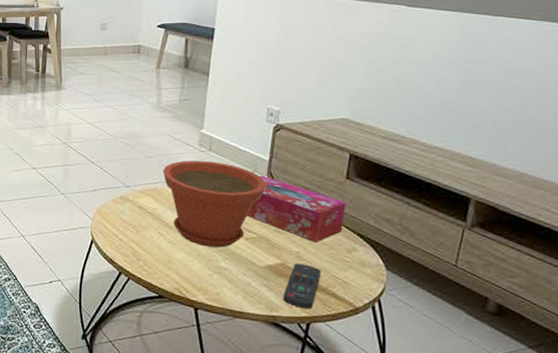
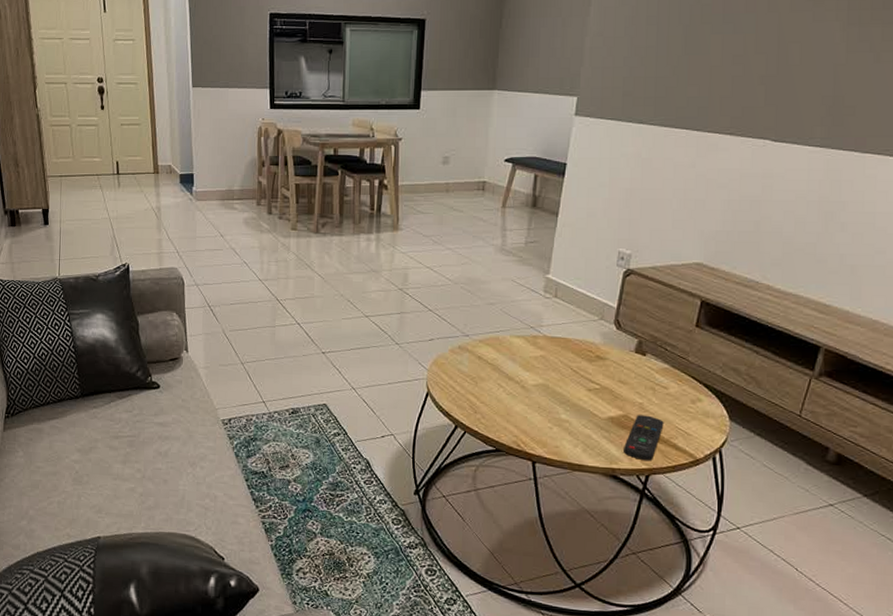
plant pot: present [163,160,267,248] -> none [505,308,613,399]
tissue box: present [247,175,346,243] -> none [591,323,694,394]

